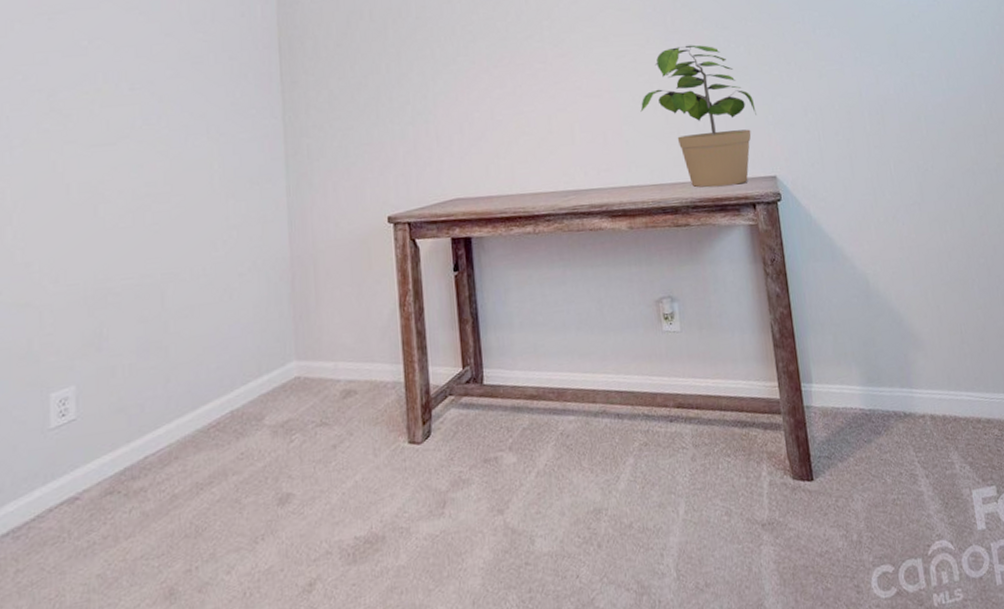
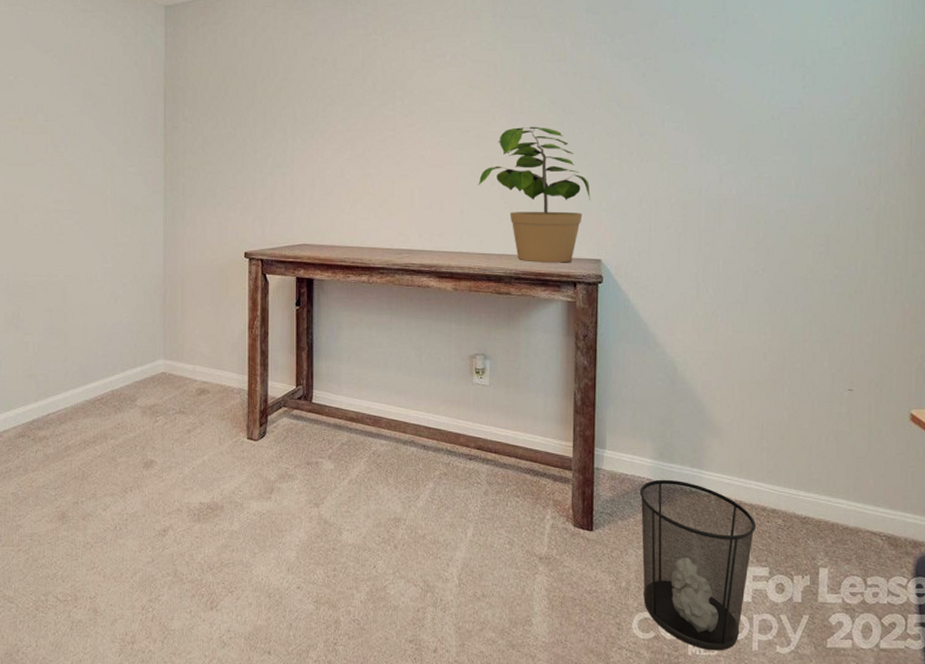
waste bin: none [854,404,981,597] -> present [639,479,757,651]

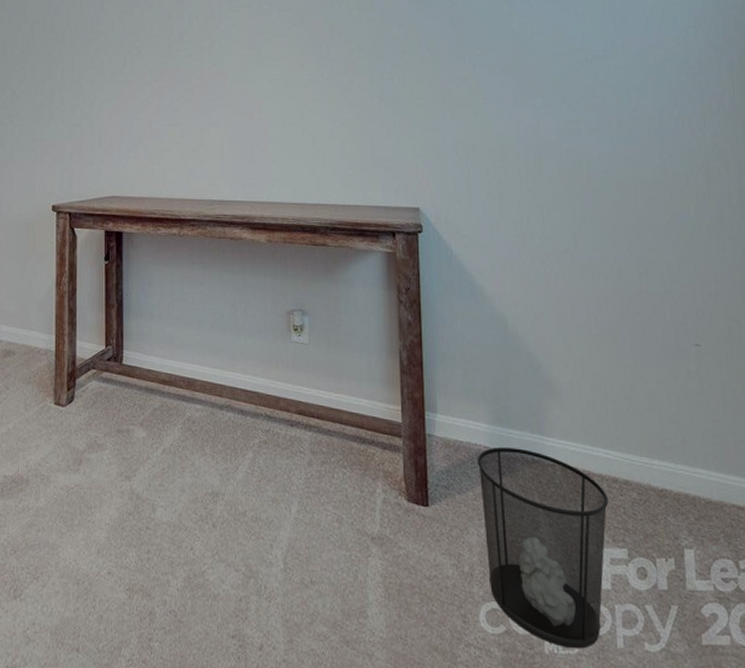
potted plant: present [478,126,590,263] -> none [288,73,405,212]

